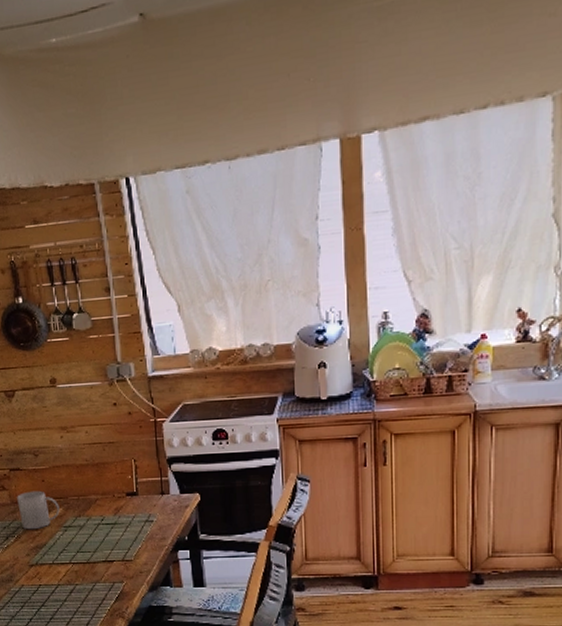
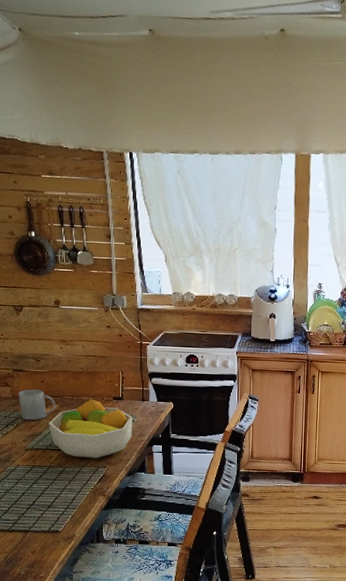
fruit bowl: none [52,497,152,572] -> present [48,399,132,458]

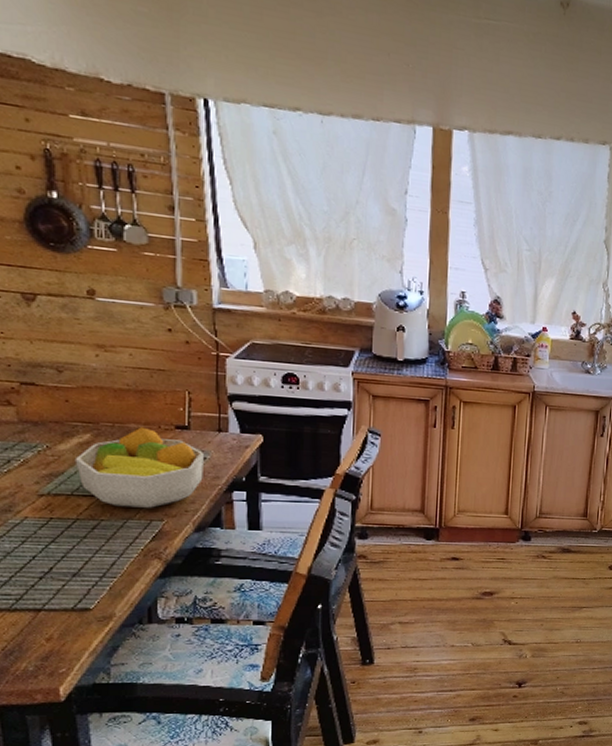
mug: present [18,389,56,421] -> none [28,410,87,455]

